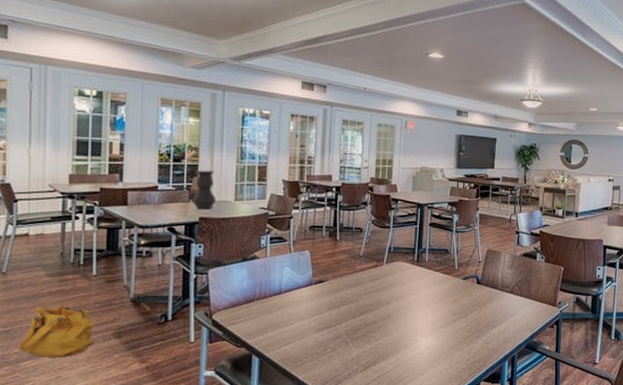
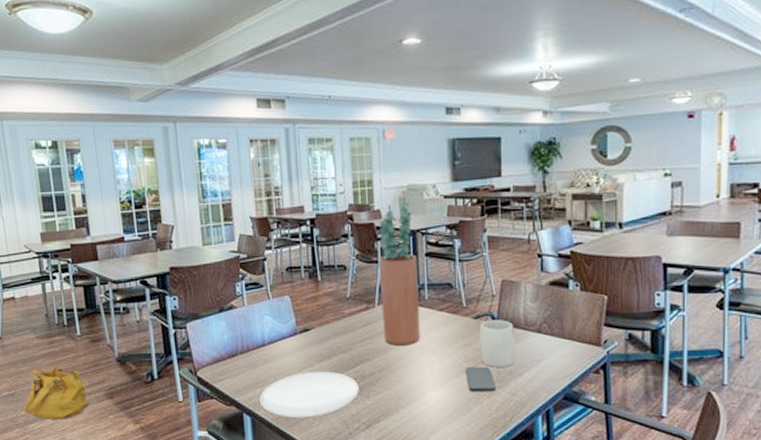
vase: present [193,170,217,210] -> none [159,214,184,259]
plate: none [269,318,362,360] -> present [259,371,359,419]
vase: none [387,177,423,299] -> present [378,198,420,345]
smartphone: none [452,318,475,341] -> present [466,366,495,392]
mug: none [465,281,494,320] -> present [479,320,515,367]

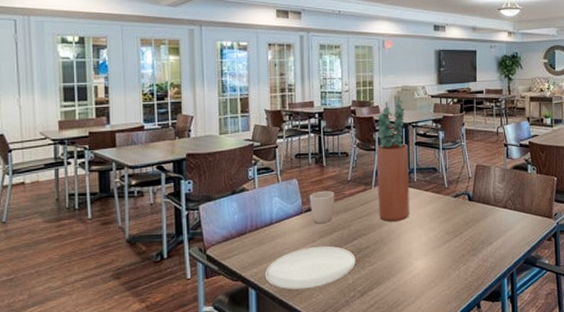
handbag: present [23,368,90,420] -> none [22,250,95,303]
cup: none [303,308,333,347] -> present [309,190,335,224]
smartphone: present [466,366,495,392] -> none [447,237,470,260]
mug: present [479,320,515,367] -> none [458,198,486,238]

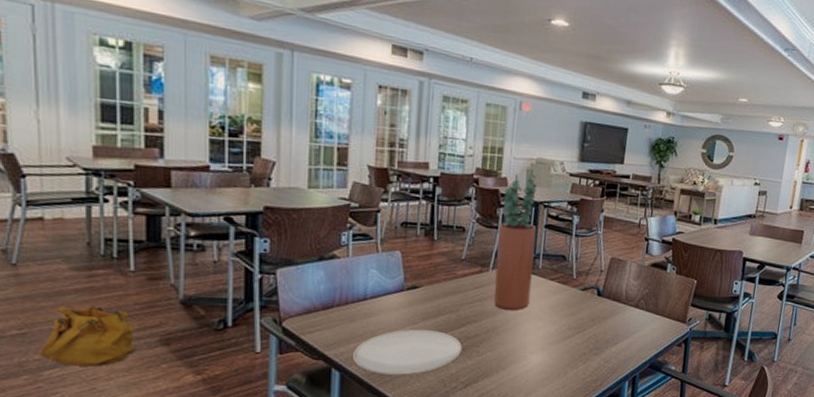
handbag: none [22,250,95,303] -> present [38,305,136,367]
cup: present [309,190,335,224] -> none [413,267,445,305]

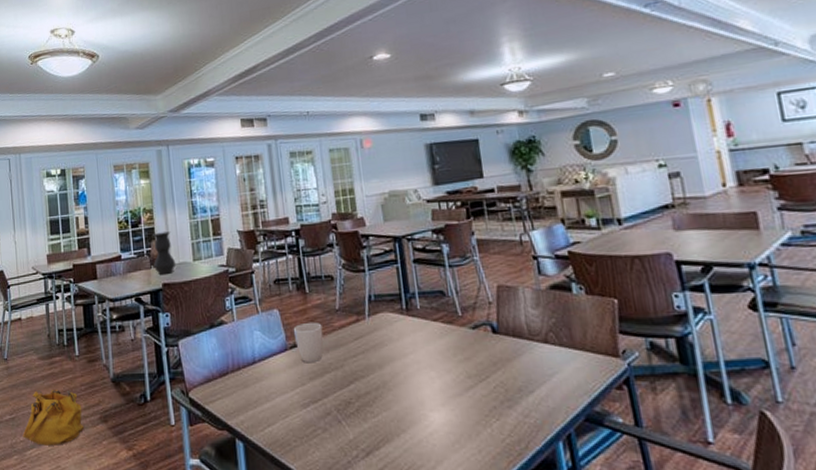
vase: none [255,148,286,198] -> present [153,231,176,276]
plate: present [352,329,462,376] -> none [251,390,355,445]
cup: none [413,267,445,305] -> present [293,322,324,363]
vase: present [493,170,537,310] -> none [363,204,416,361]

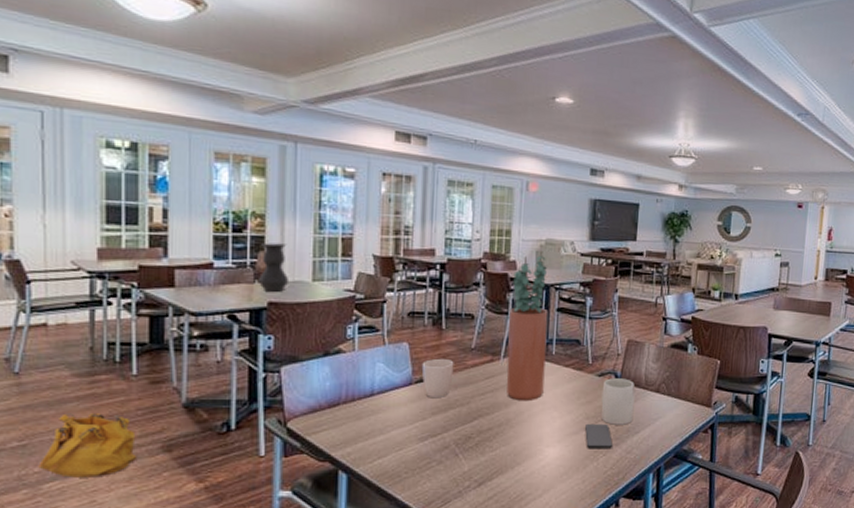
vase: none [363,204,416,361] -> present [506,251,549,400]
smartphone: none [469,382,505,413] -> present [585,423,612,449]
mug: none [479,329,523,384] -> present [600,378,635,425]

